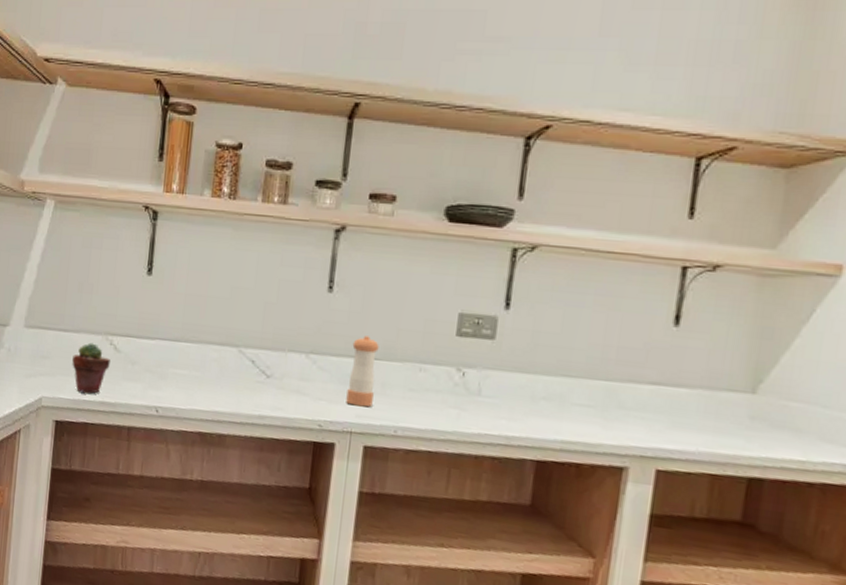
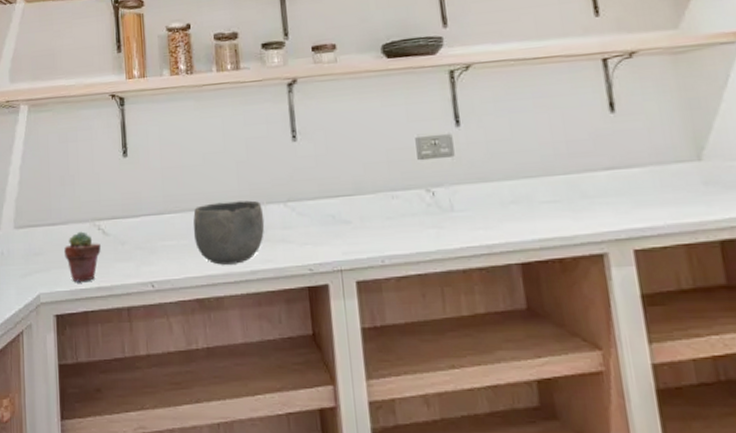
bowl: none [206,339,283,406] -> present [193,200,265,265]
pepper shaker: present [346,335,379,407] -> none [325,175,356,244]

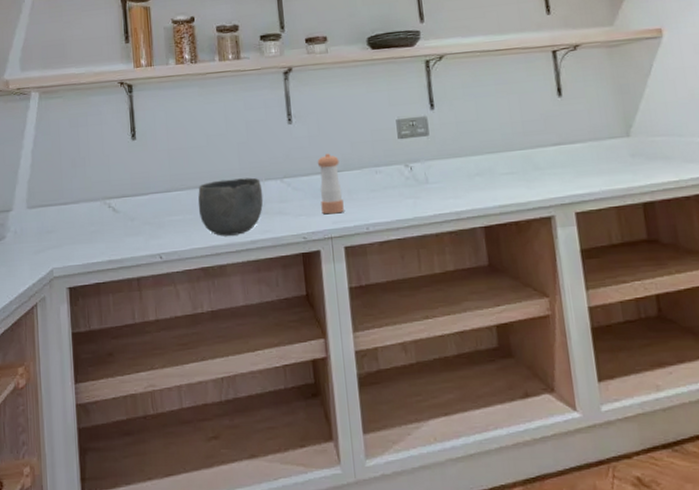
potted succulent: present [64,231,101,282] -> none [76,209,111,256]
pepper shaker: none [325,175,356,244] -> present [317,153,344,215]

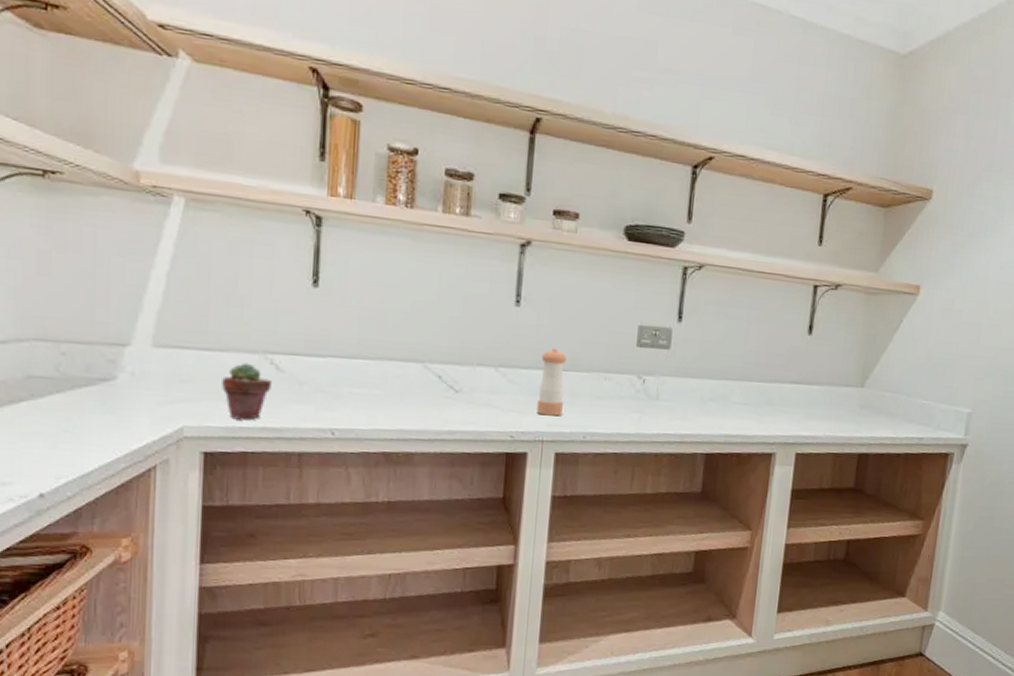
potted succulent: none [76,209,111,256] -> present [222,362,272,419]
bowl: present [198,177,264,236] -> none [388,355,472,422]

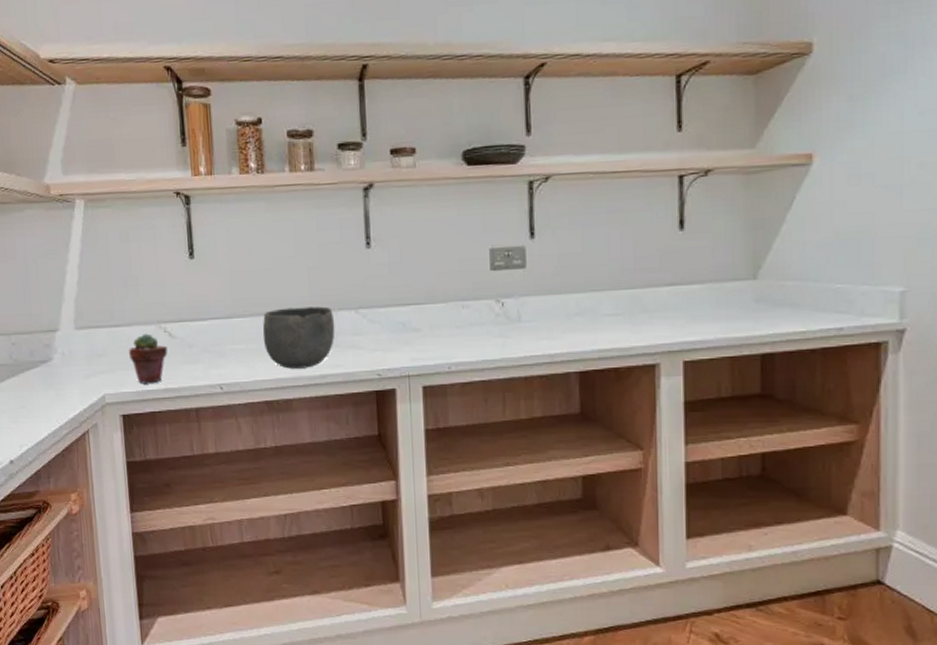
bowl: none [388,355,472,422] -> present [262,306,335,369]
pepper shaker: present [537,348,567,416] -> none [397,283,424,351]

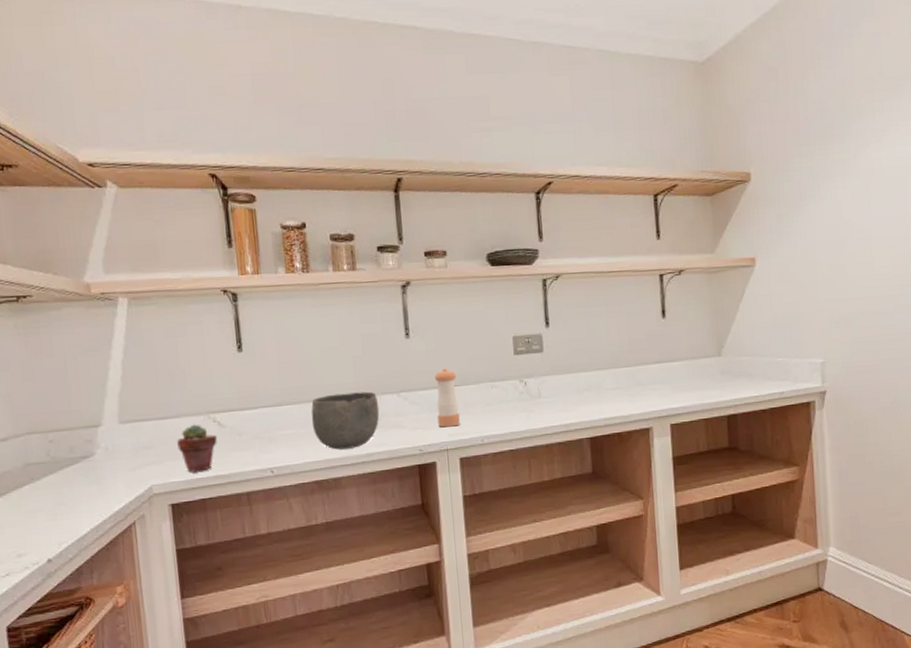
pepper shaker: none [397,283,424,351] -> present [434,368,460,428]

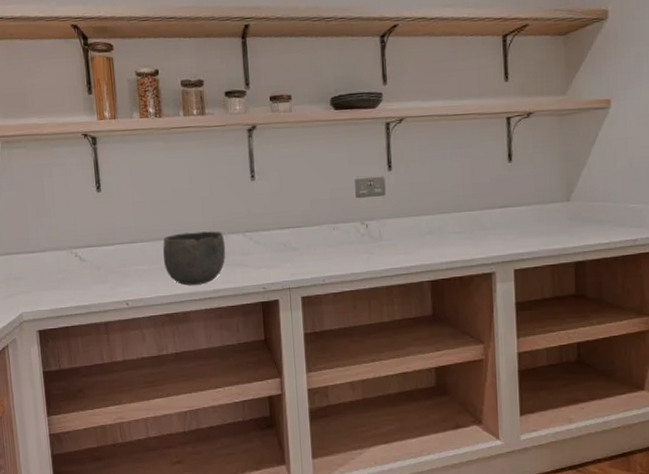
potted succulent: present [177,424,217,472] -> none [44,258,79,302]
pepper shaker: present [434,368,460,428] -> none [278,210,302,267]

